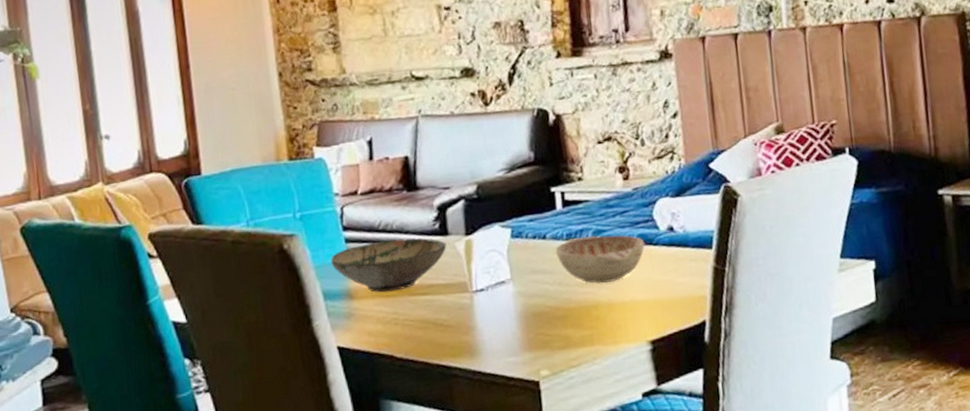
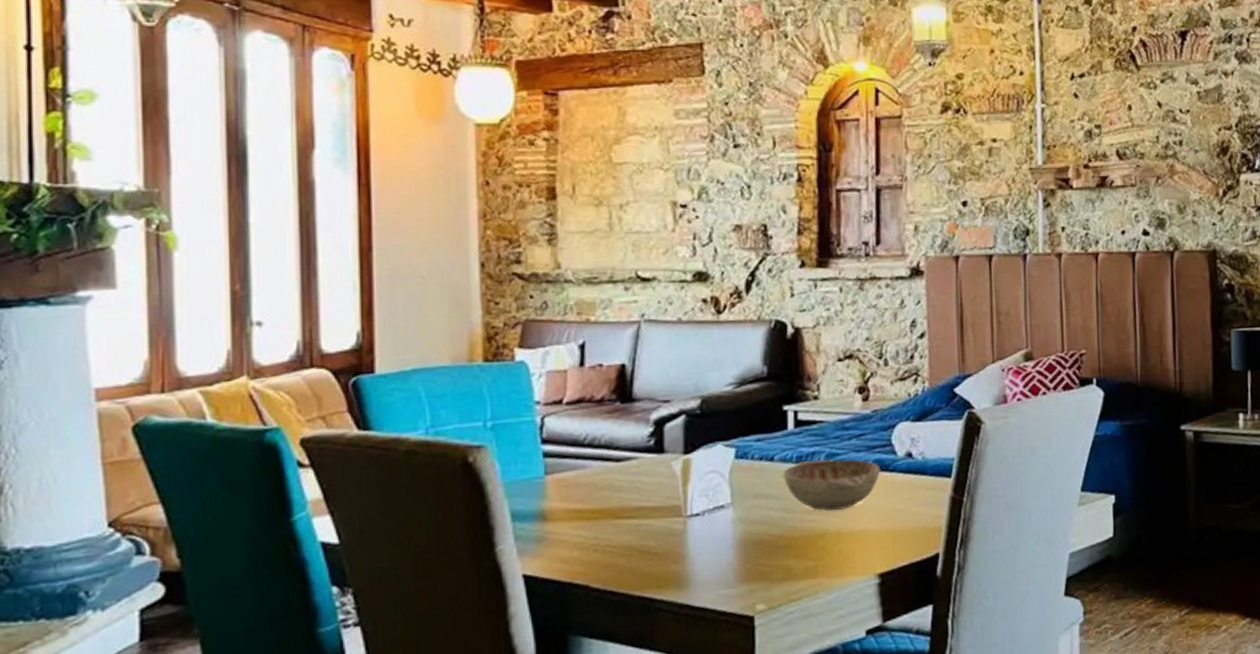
bowl: present [331,238,447,293] -> none [524,455,661,515]

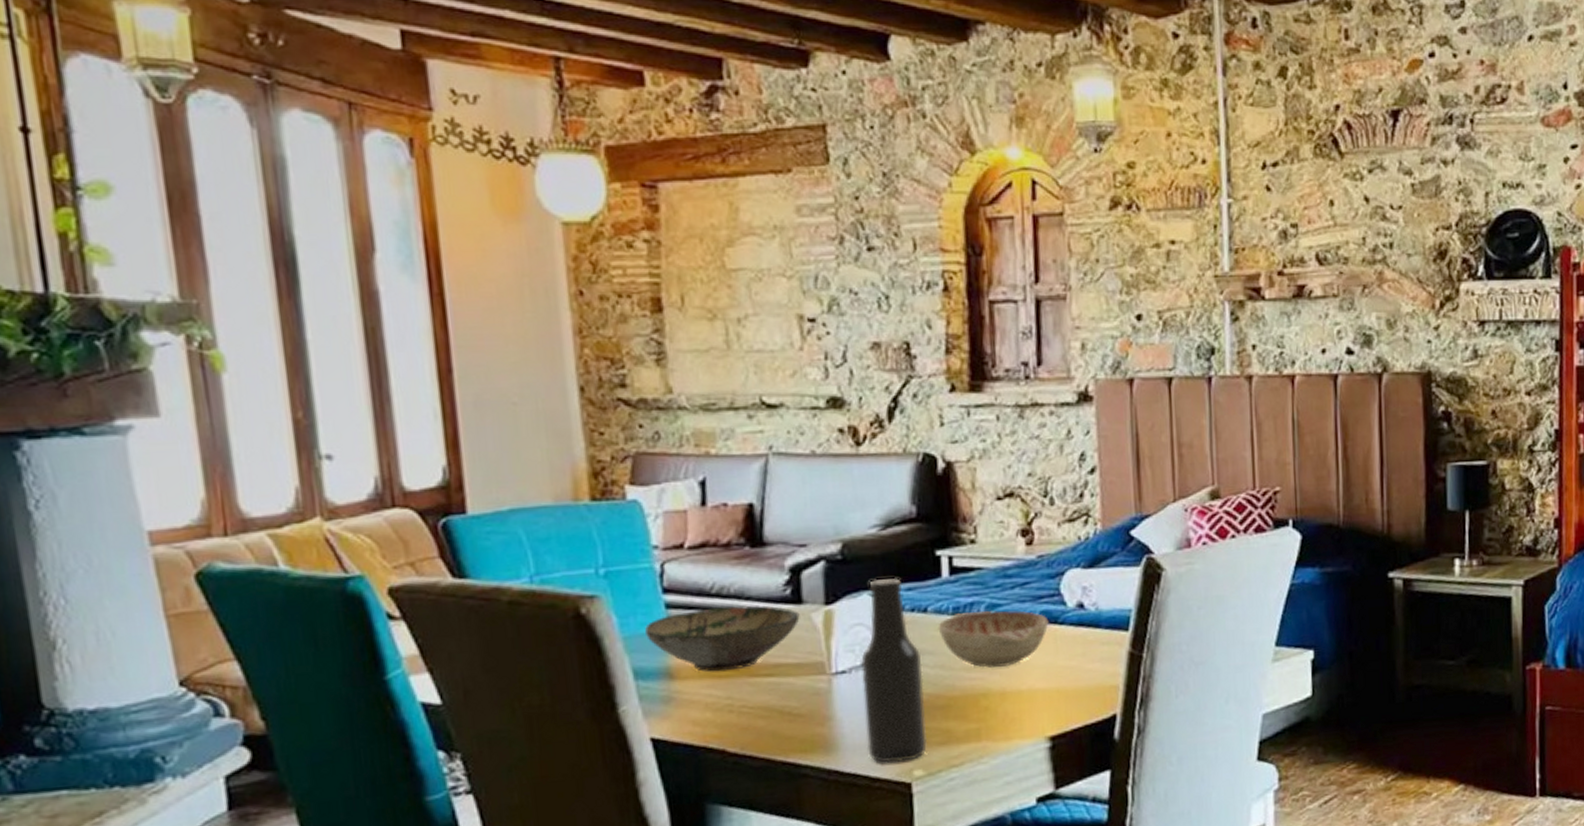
bowl: none [524,455,661,515] -> present [645,606,800,672]
beer bottle: none [712,430,770,599] -> present [860,578,928,764]

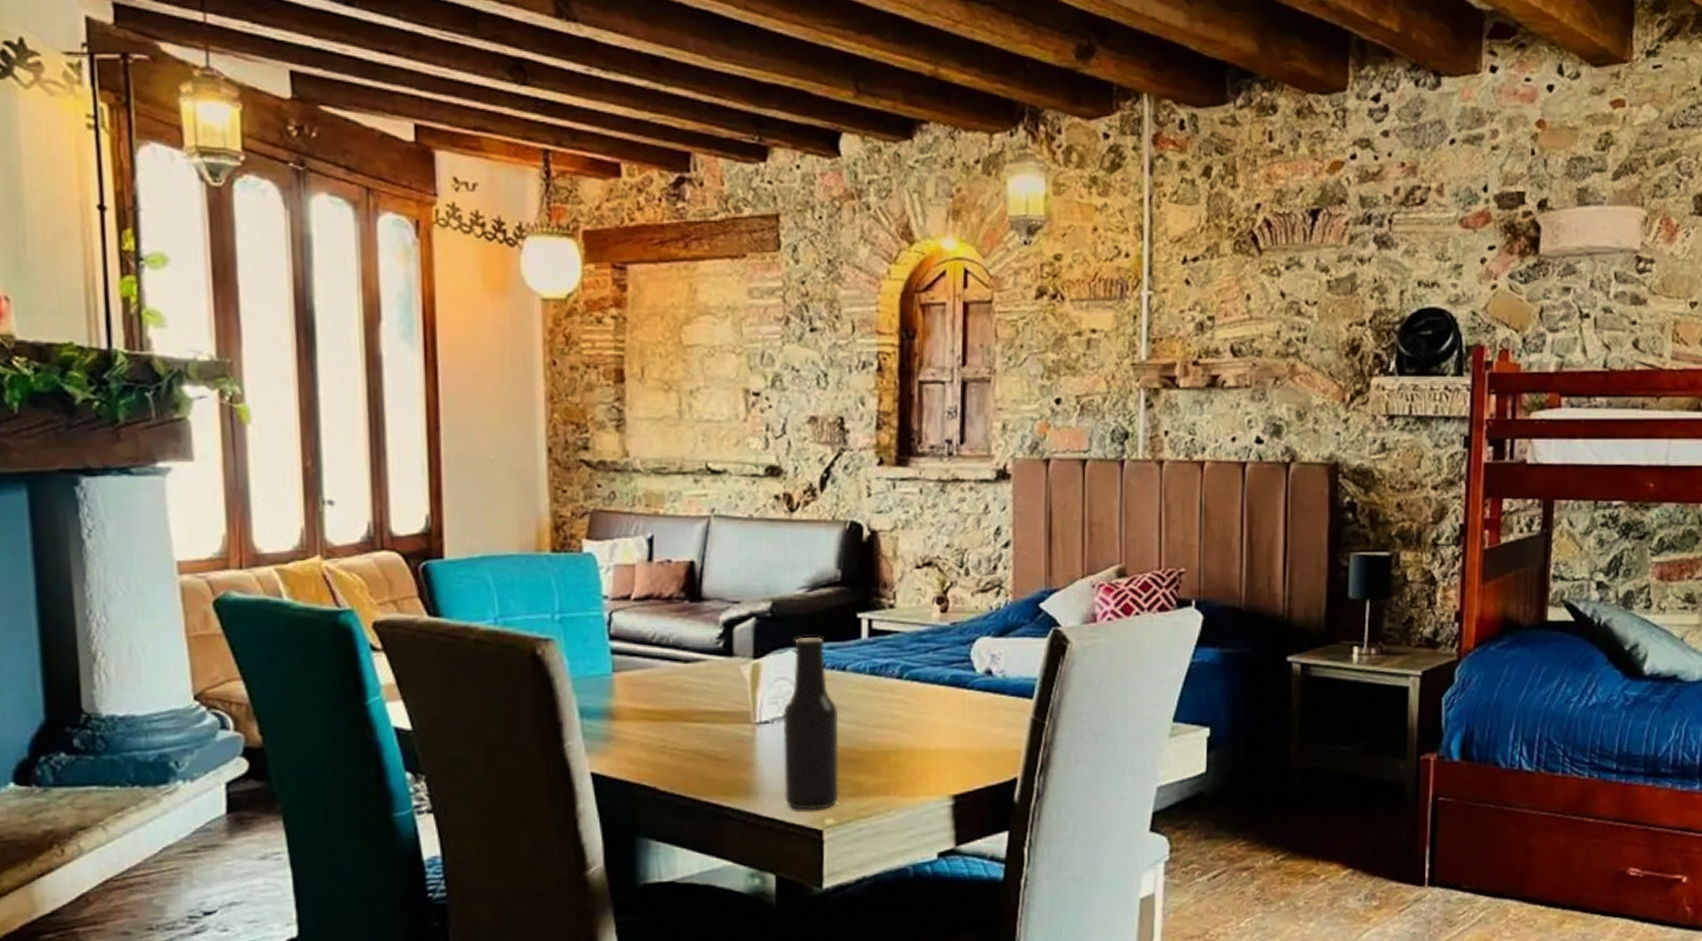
bowl: present [645,606,800,672] -> none [592,655,730,715]
decorative bowl: present [938,610,1049,668] -> none [855,673,958,726]

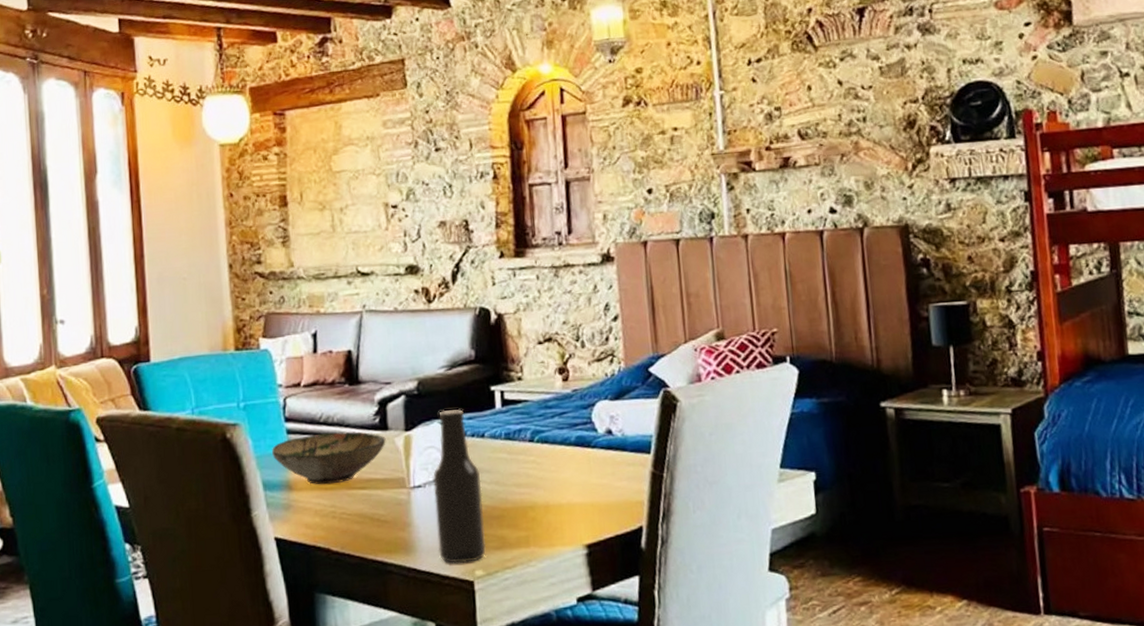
bowl: none [592,655,730,715] -> present [272,432,386,485]

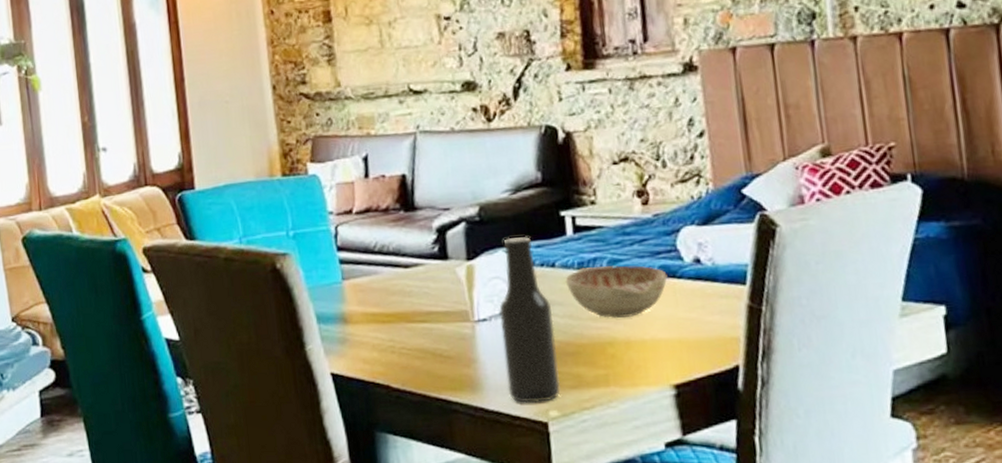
bowl: present [272,432,386,485] -> none [324,261,447,318]
decorative bowl: none [493,436,583,484] -> present [565,265,668,318]

